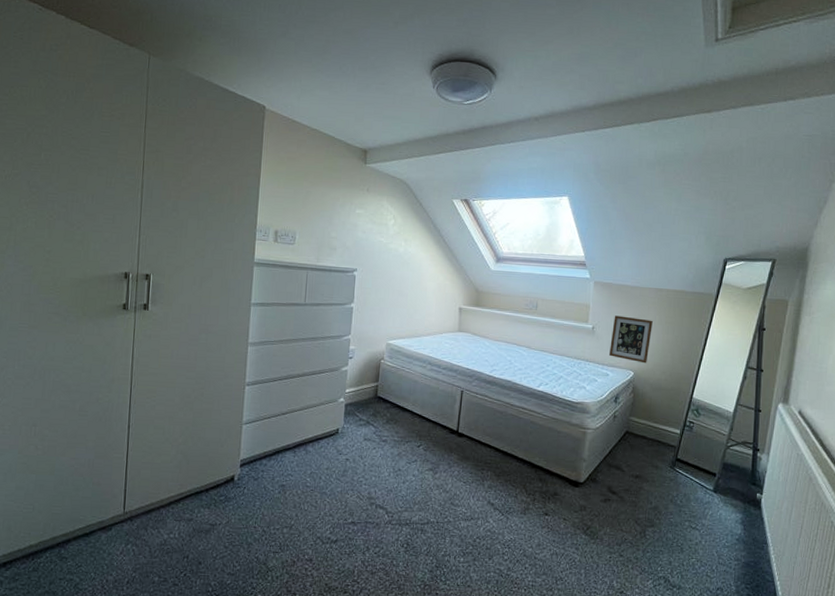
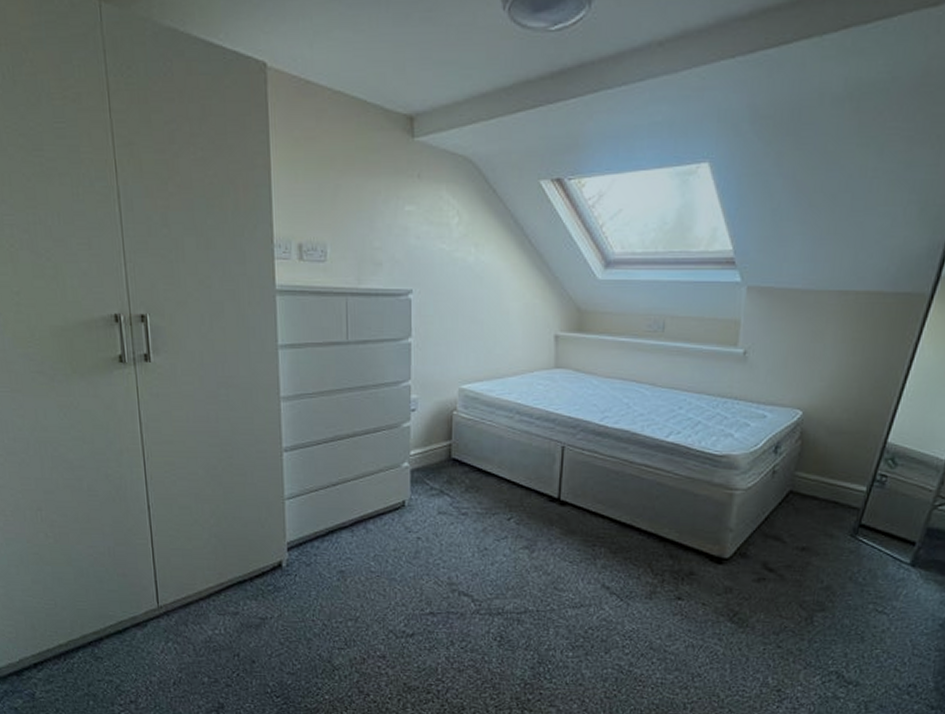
picture frame: present [609,315,653,364] -> none [768,333,833,399]

